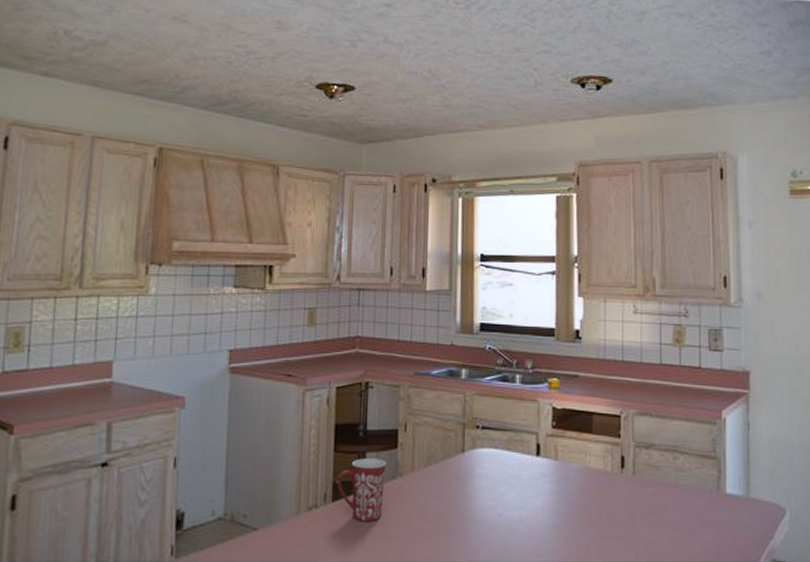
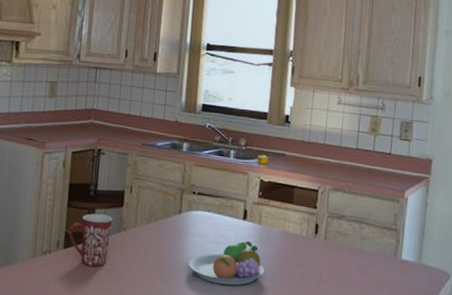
fruit bowl: none [477,480,566,536] -> present [189,240,265,286]

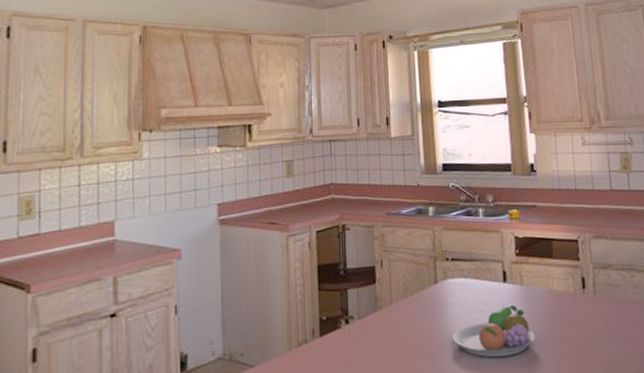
mug: present [69,214,113,266] -> none [323,294,367,353]

